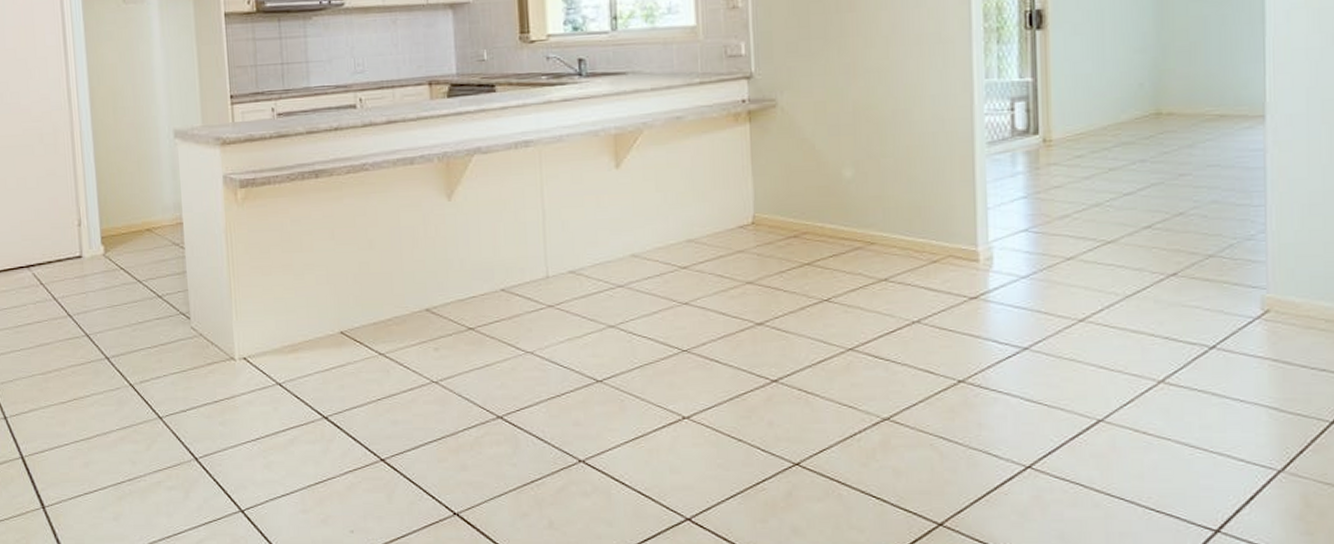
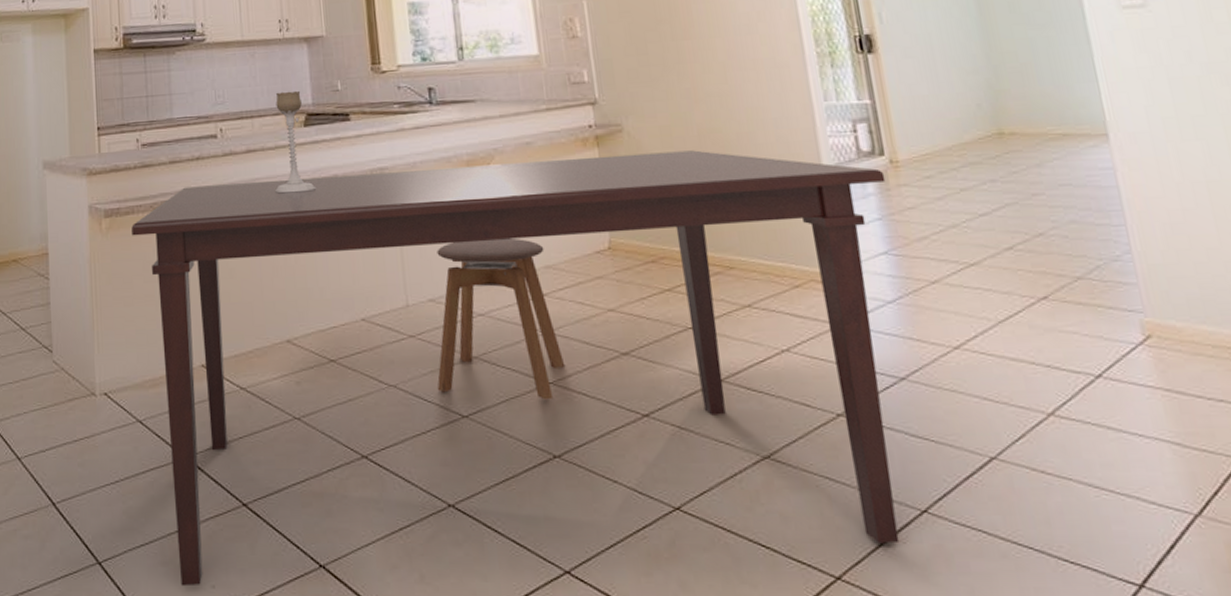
dining table: none [268,127,1036,532] -> present [131,150,900,587]
candle holder: none [416,59,459,166] -> present [275,90,317,194]
stool: none [573,212,700,366] -> present [437,238,566,400]

